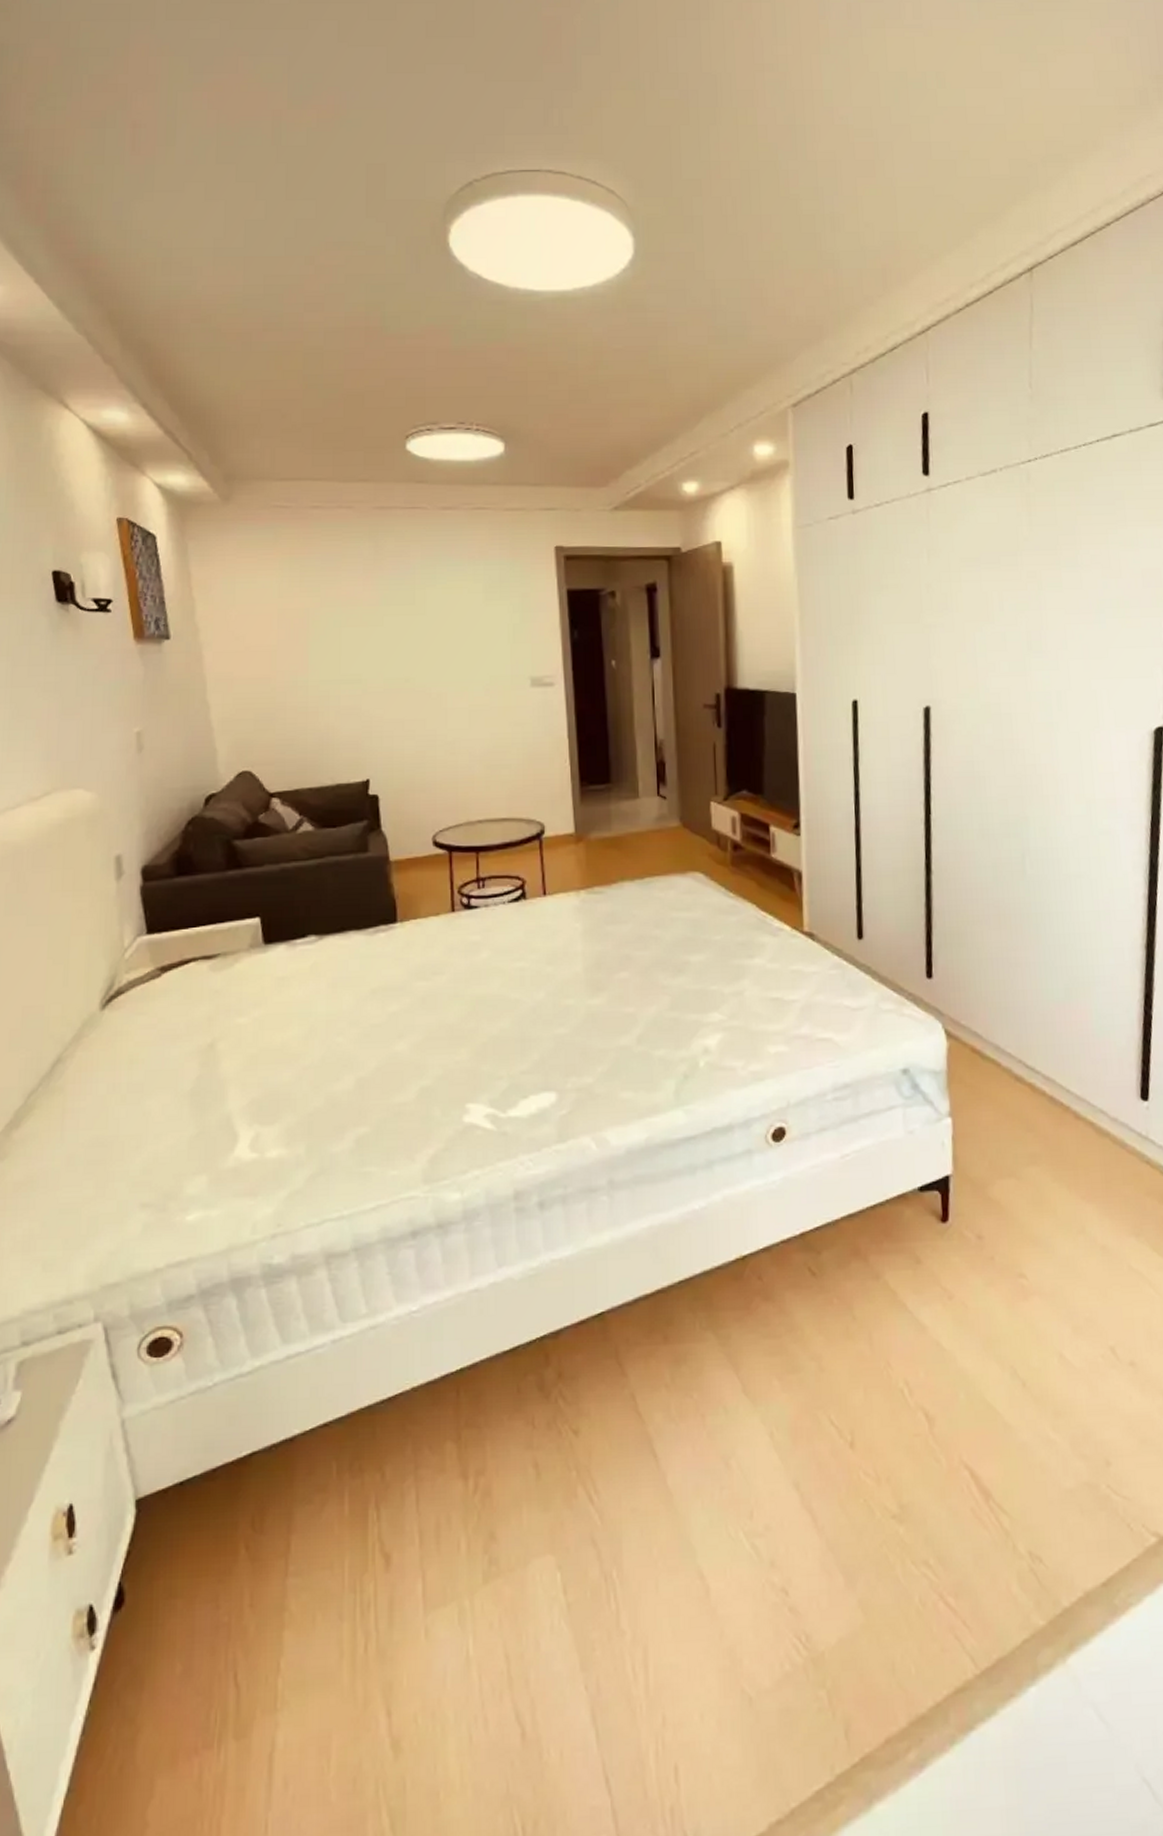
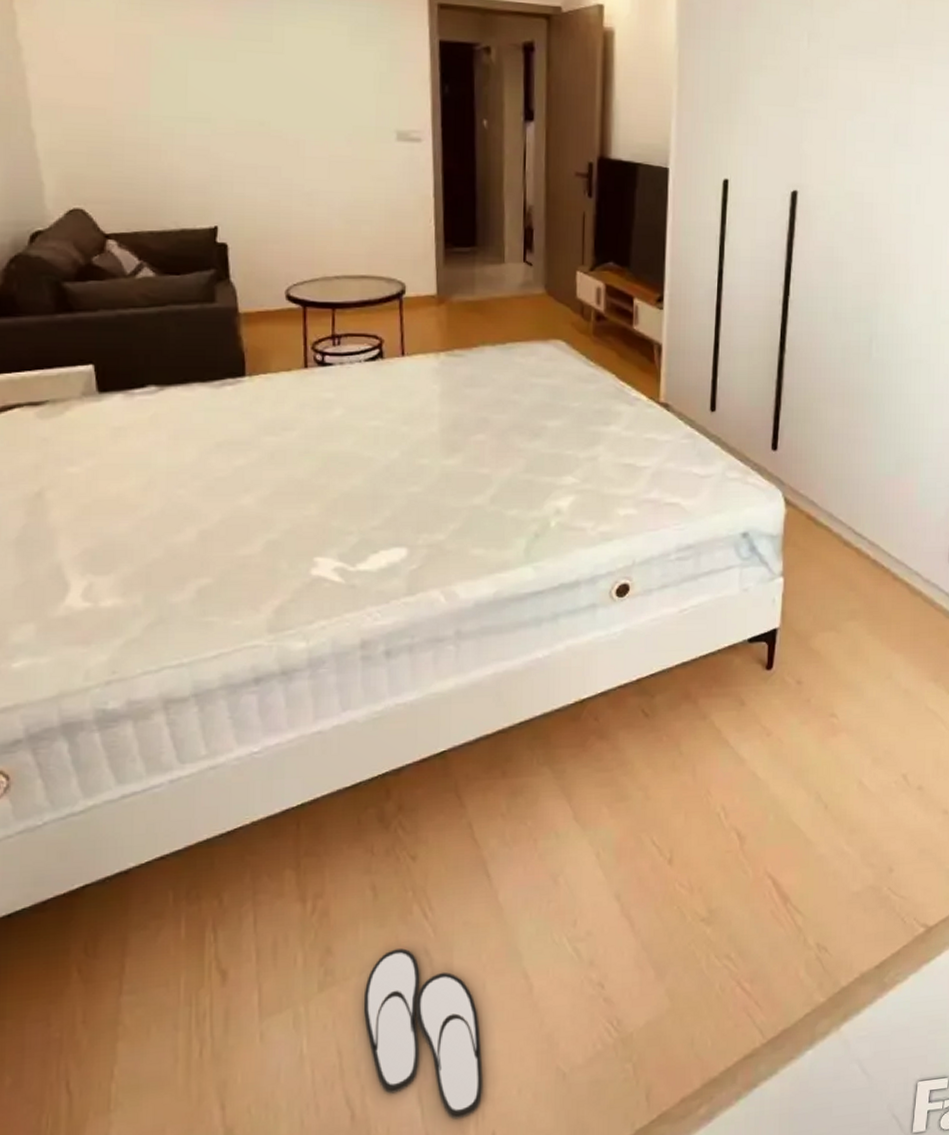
slippers: none [530,1537,661,1745] -> present [363,948,483,1119]

